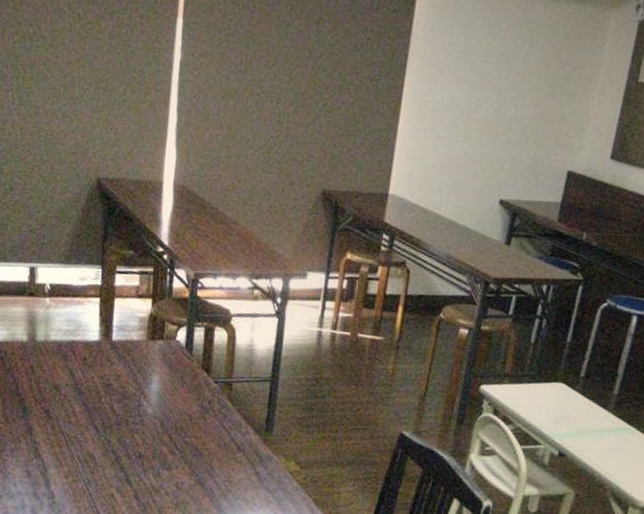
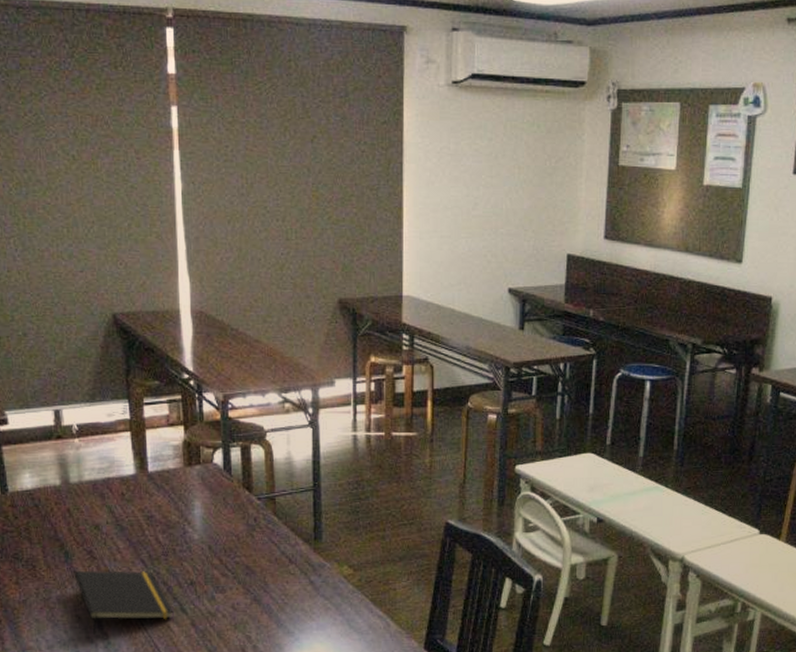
notepad: none [30,427,119,492] -> present [75,570,174,635]

